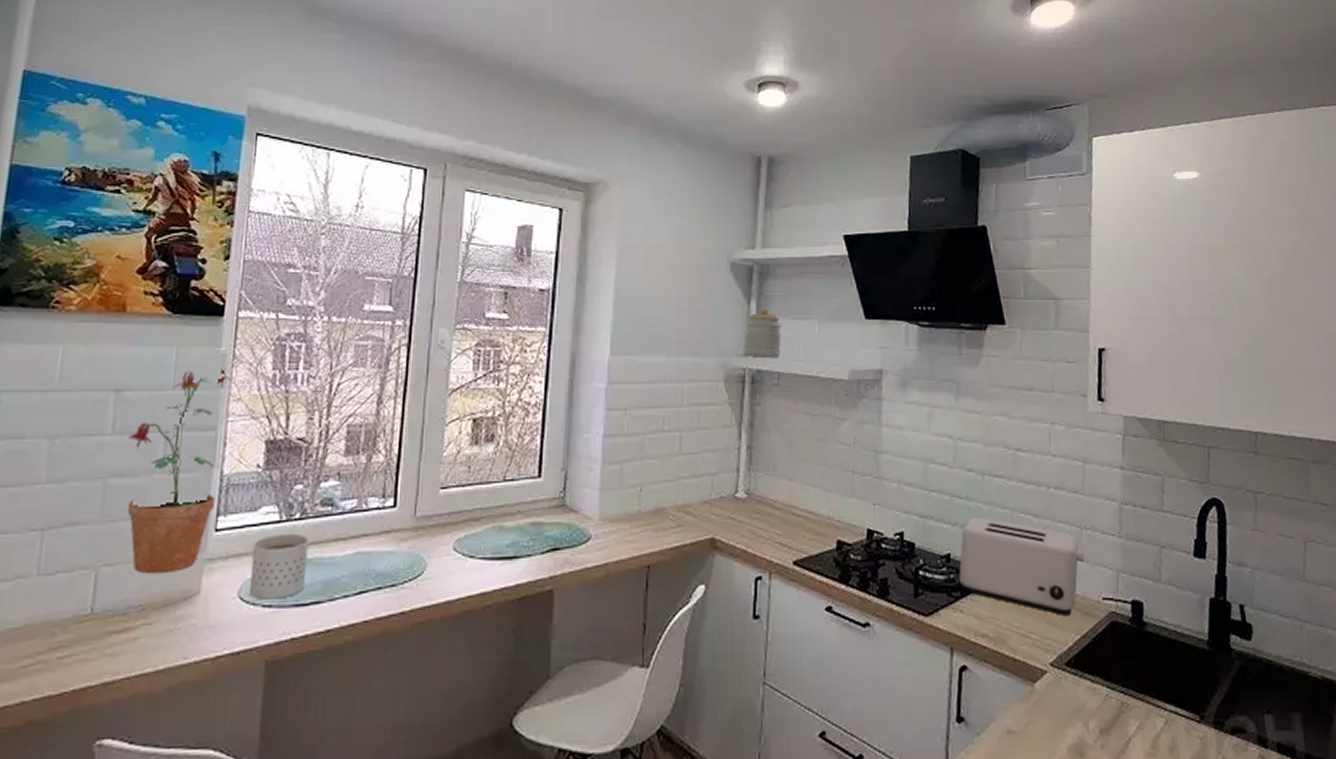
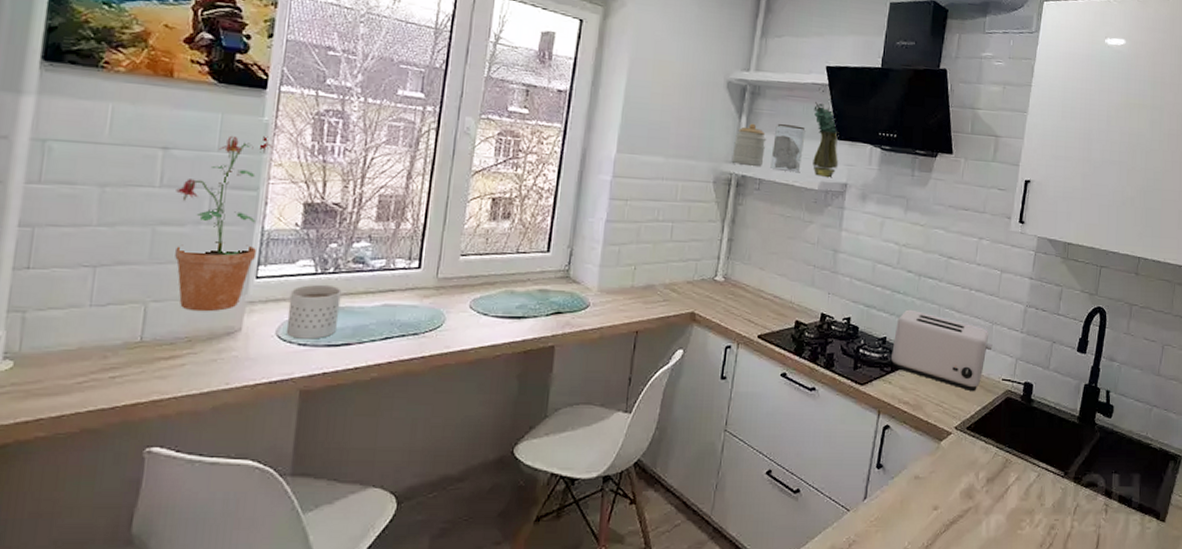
jar: none [789,307,827,362] -> present [770,124,806,173]
vase: none [834,277,869,365] -> present [812,102,839,178]

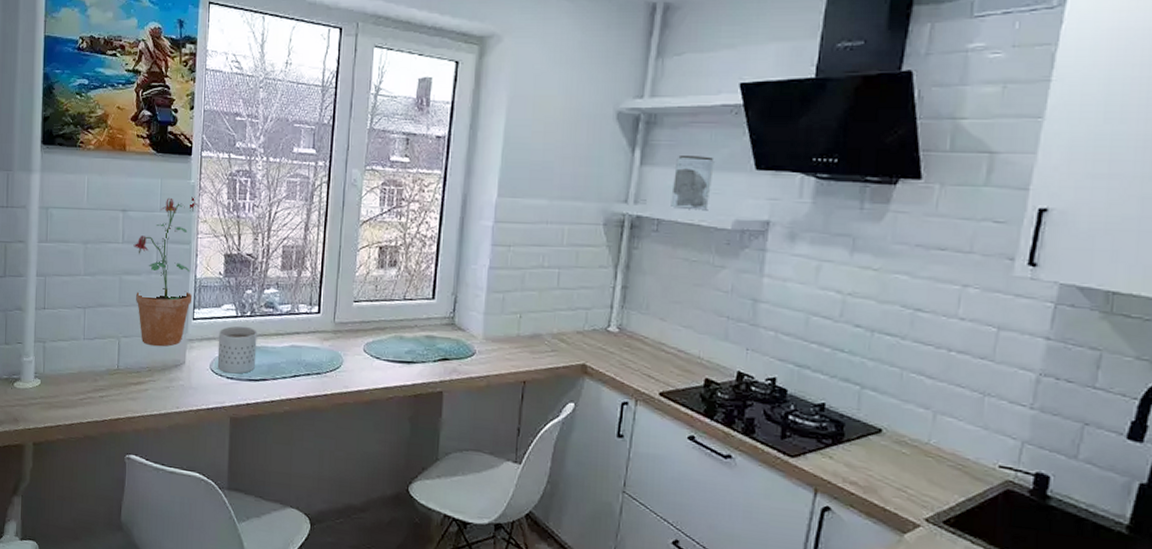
jar: present [731,123,767,167] -> none [624,157,666,206]
vase: present [812,102,839,178] -> none [724,127,758,216]
toaster: present [891,309,993,391] -> none [832,371,984,477]

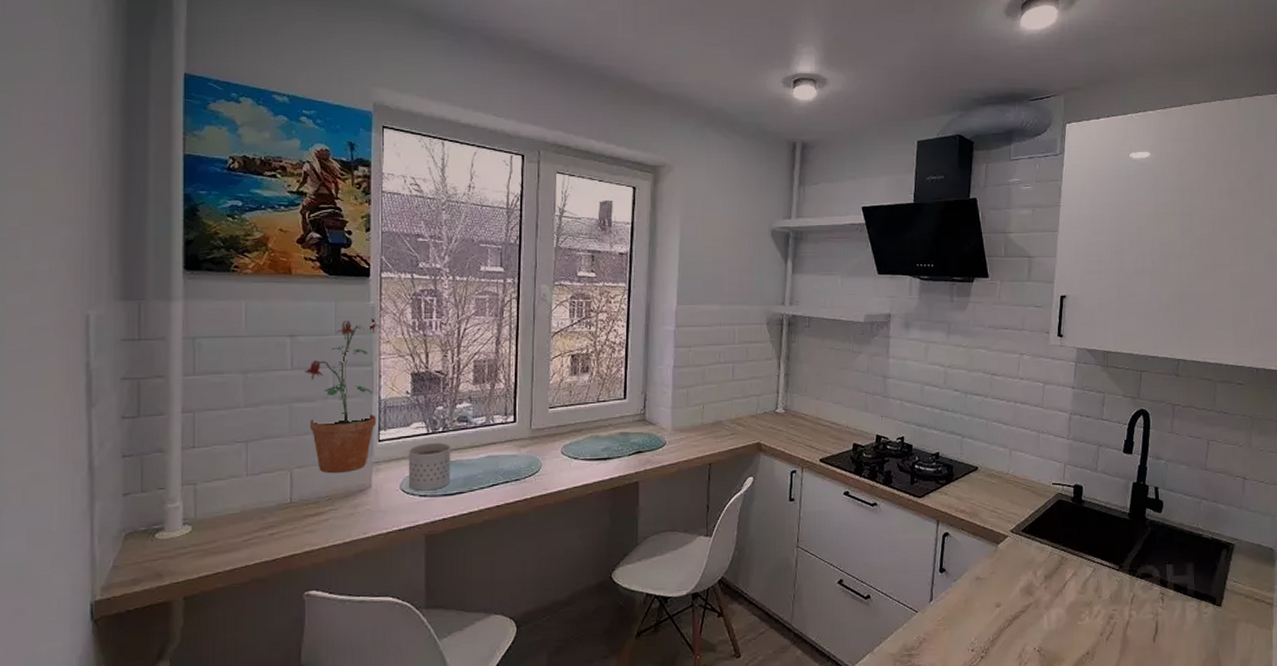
jar: present [671,156,714,211] -> none [818,265,848,308]

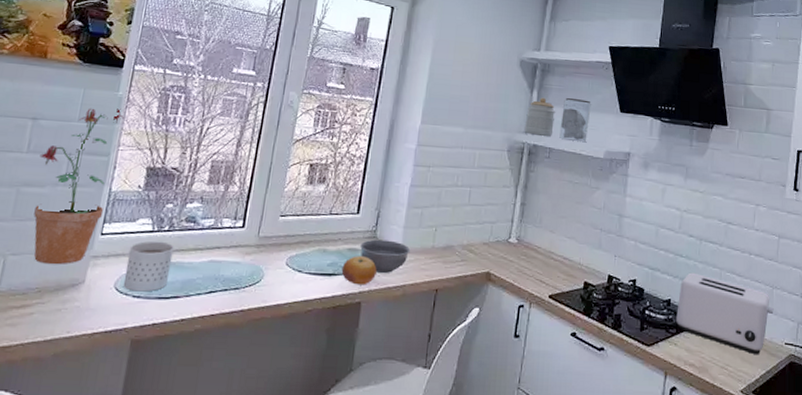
fruit: none [616,439,650,466] -> present [341,256,377,285]
bowl: none [631,421,681,453] -> present [360,239,411,273]
jar: none [782,266,812,306] -> present [524,97,556,137]
jar: none [818,265,848,308] -> present [559,98,591,143]
toaster: none [945,425,1041,496] -> present [676,272,774,354]

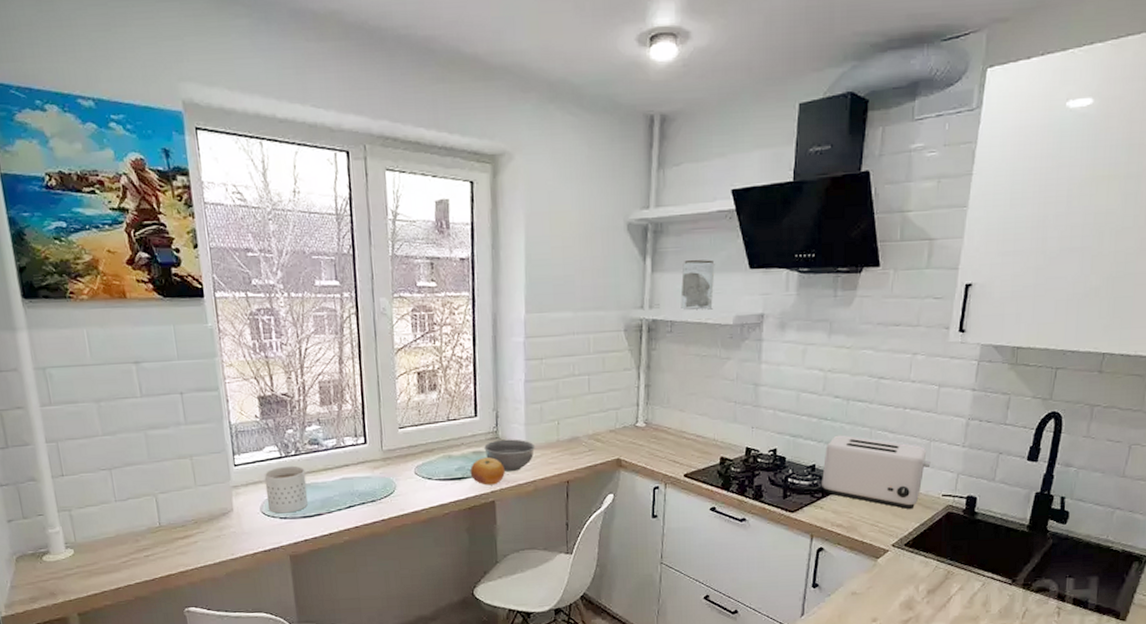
potted plant: present [34,108,125,265] -> none [154,341,230,499]
jar: present [524,97,556,137] -> none [640,264,674,310]

